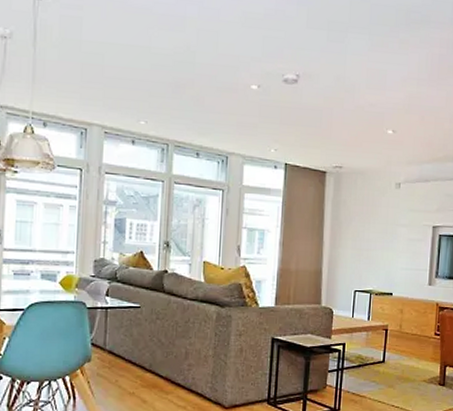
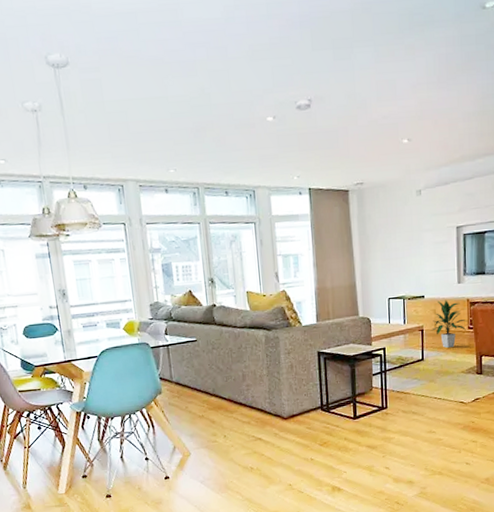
indoor plant: none [397,300,436,353] -> present [432,300,469,349]

